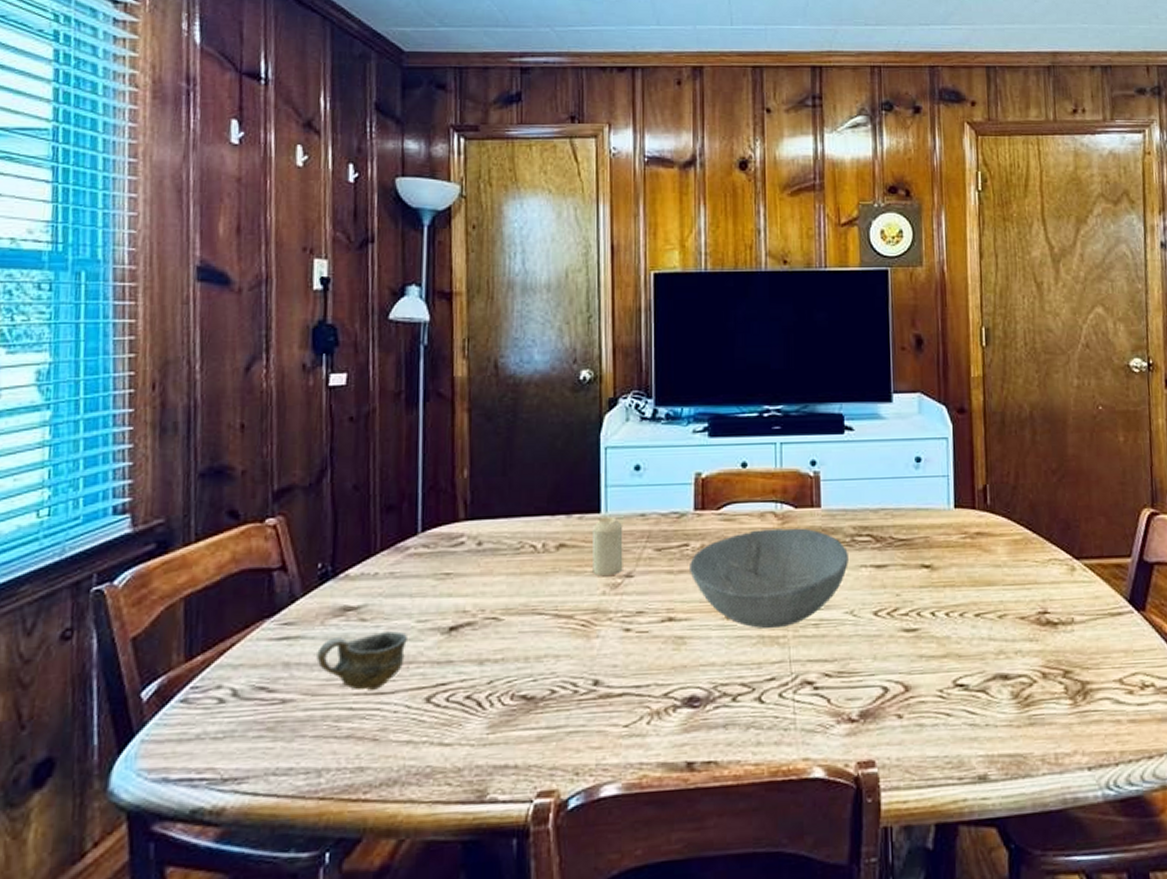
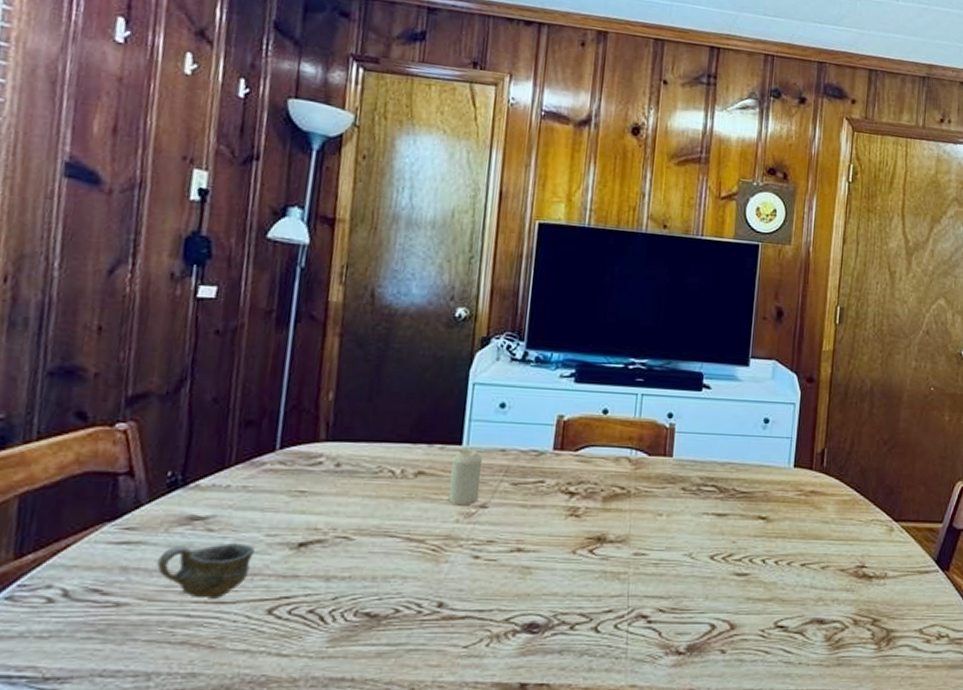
bowl: present [690,528,848,629] -> none [542,472,693,565]

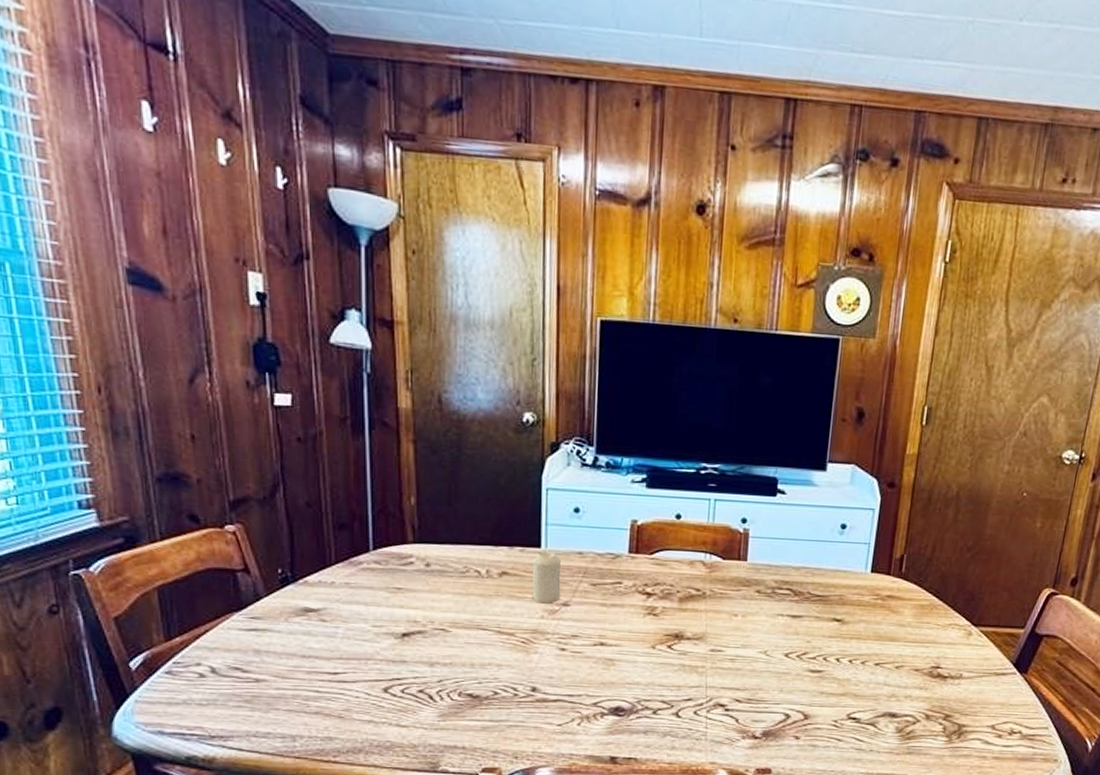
cup: present [157,543,255,599] -> none [284,632,364,678]

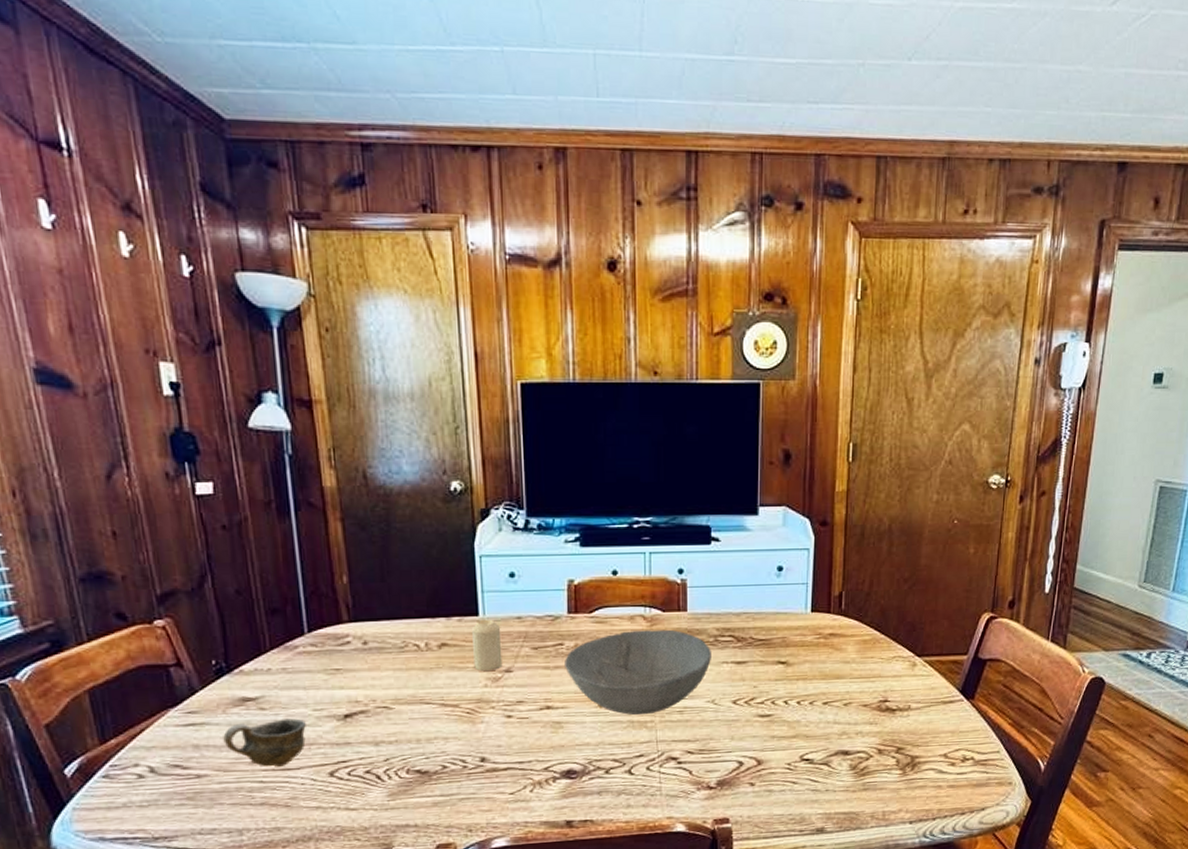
cup: none [284,632,364,678] -> present [223,718,306,767]
bowl: none [621,575,768,660] -> present [565,629,711,716]

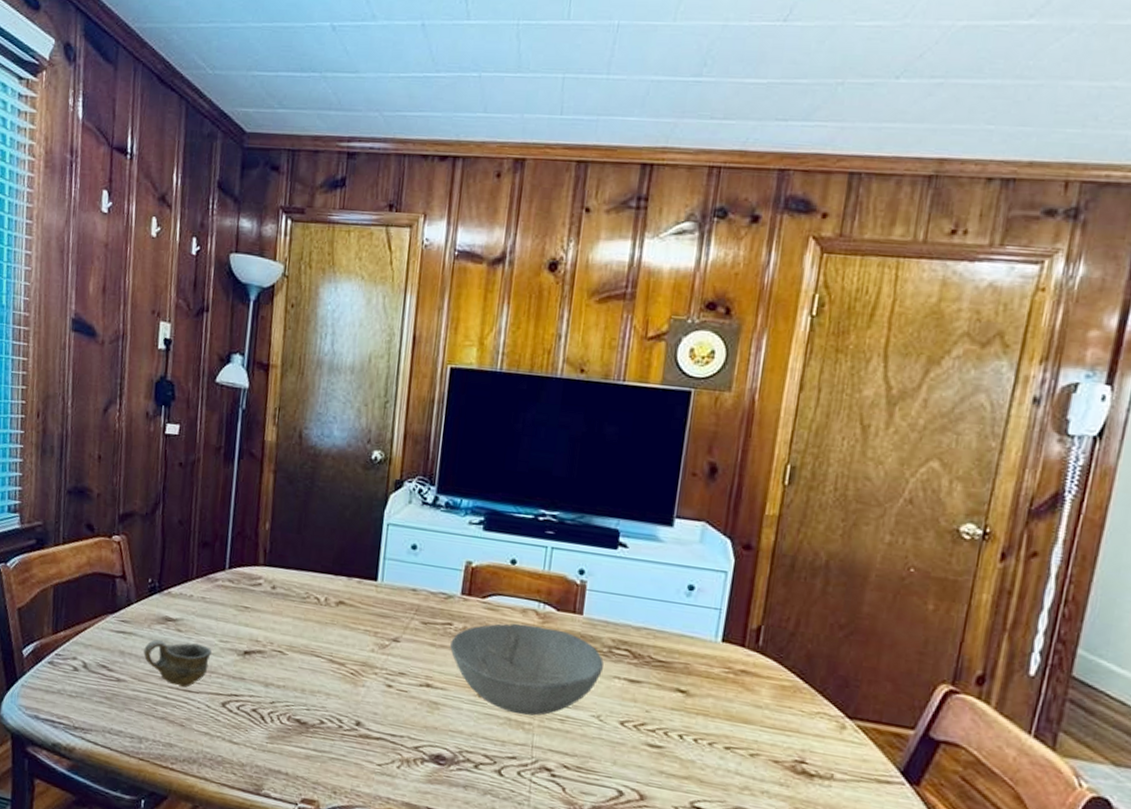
candle: present [471,619,503,672] -> none [365,585,395,638]

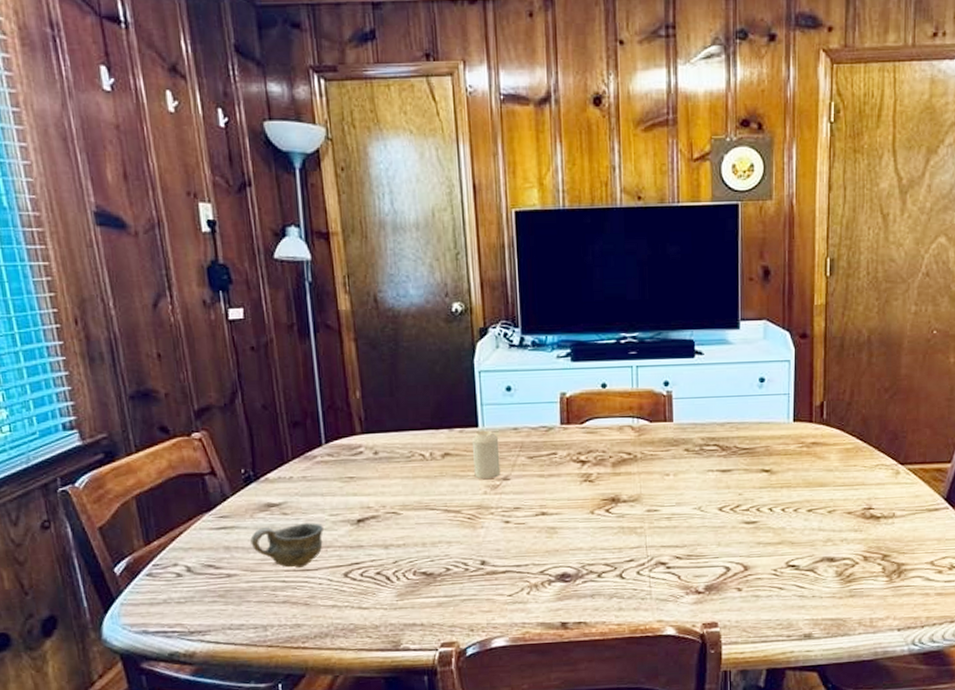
candle: none [365,585,395,638] -> present [471,430,501,480]
bowl: present [450,623,604,716] -> none [558,439,697,522]

